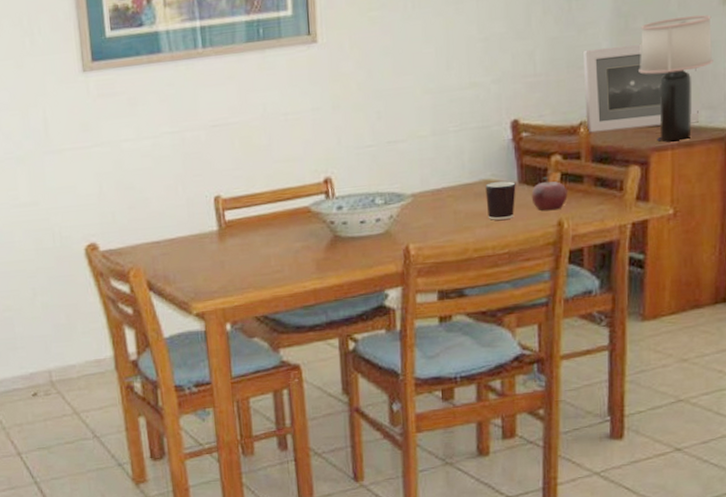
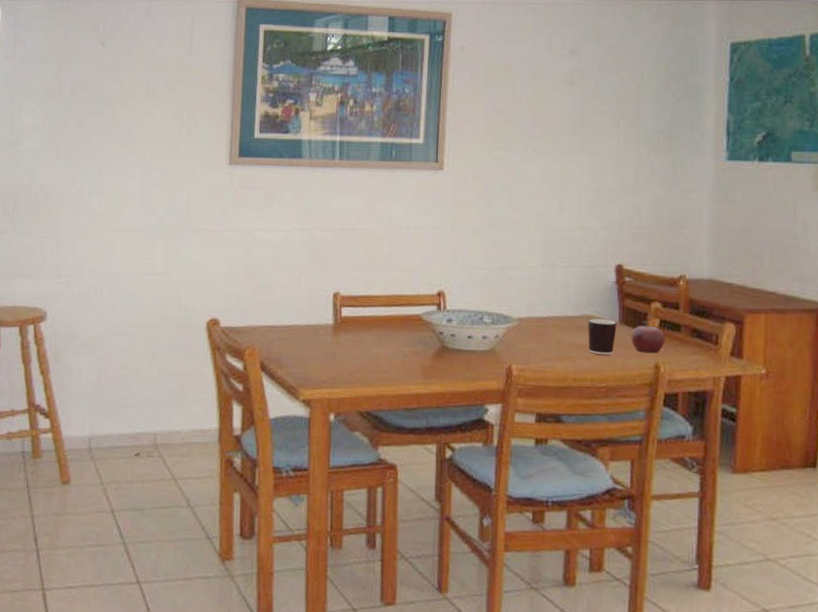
picture frame: present [582,43,699,135] -> none [685,212,791,293]
table lamp: present [639,14,713,142] -> none [736,195,806,307]

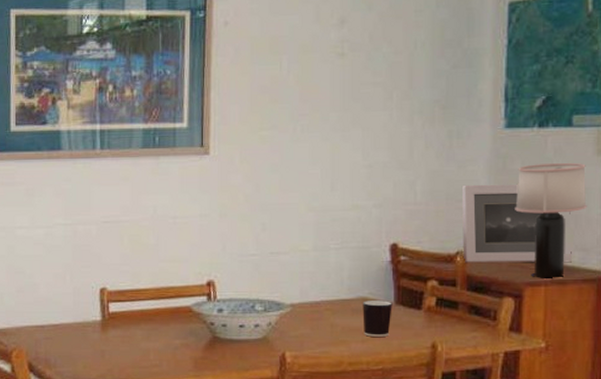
fruit: present [631,321,665,354] -> none [407,300,442,333]
picture frame: none [685,212,791,293] -> present [461,183,572,264]
table lamp: none [736,195,806,307] -> present [515,162,587,278]

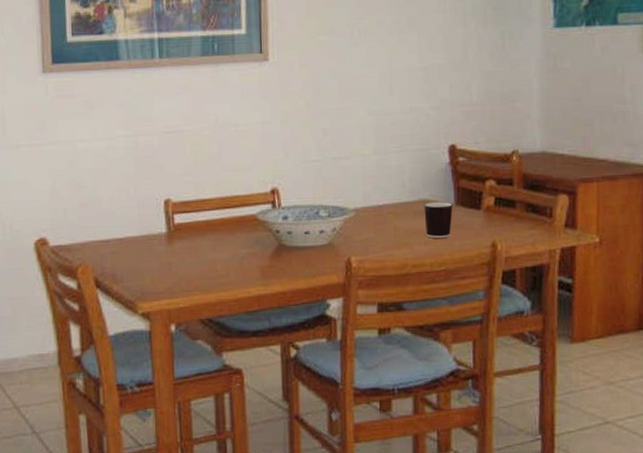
picture frame: present [461,183,572,264] -> none [515,82,621,163]
table lamp: present [515,162,587,278] -> none [566,60,634,175]

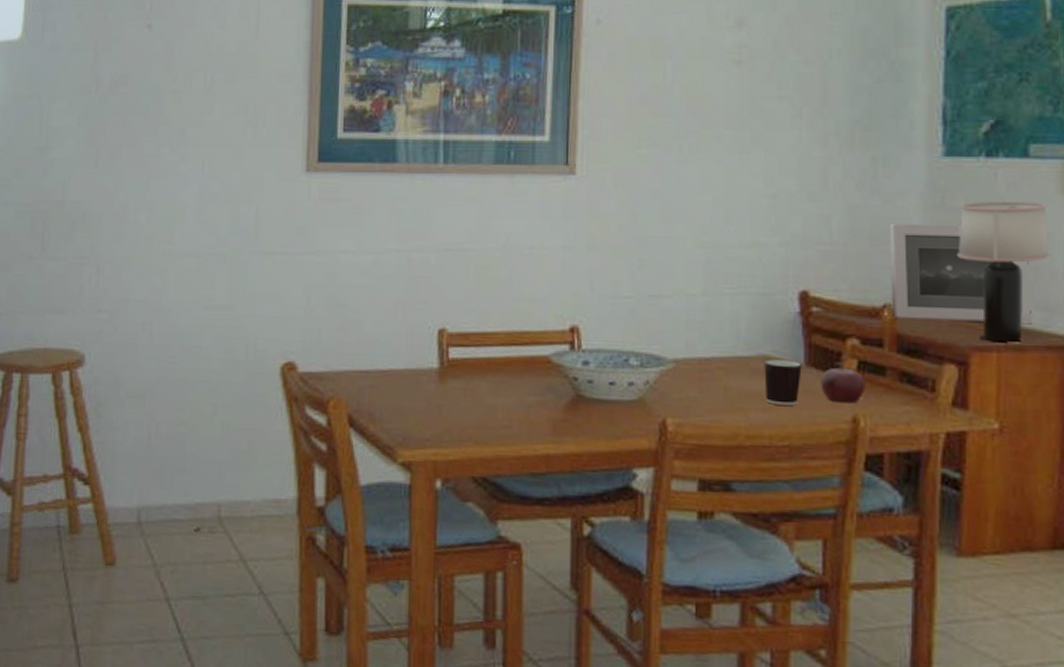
fruit: none [467,200,501,233] -> present [820,362,866,404]
picture frame: none [515,82,621,163] -> present [889,223,1032,325]
table lamp: none [566,60,634,175] -> present [957,200,1050,343]

